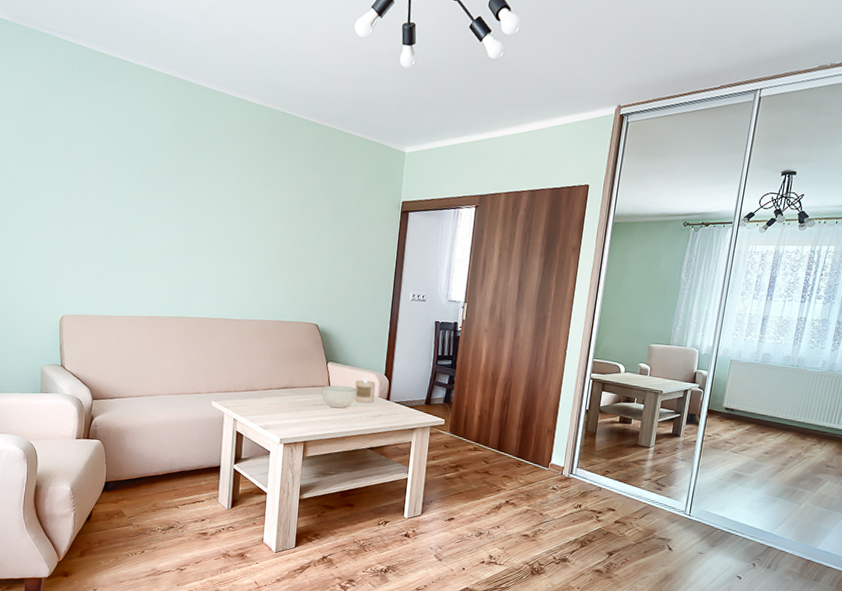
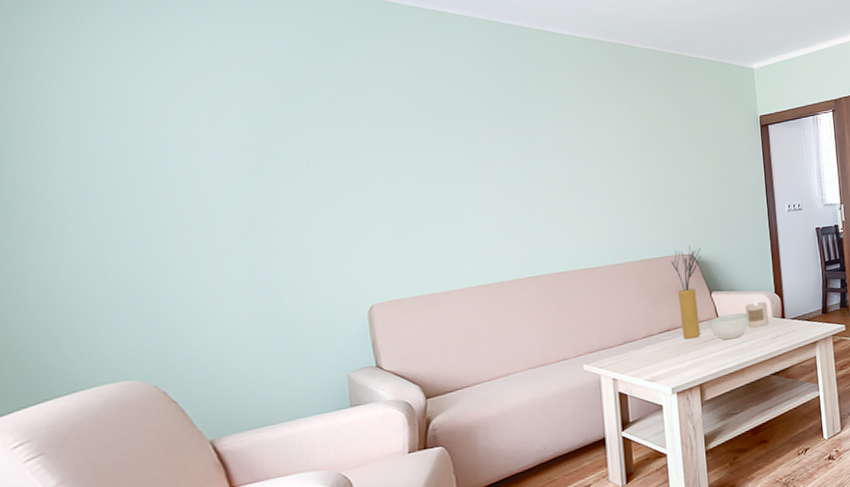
vase: none [296,315,326,401] -> present [671,245,702,340]

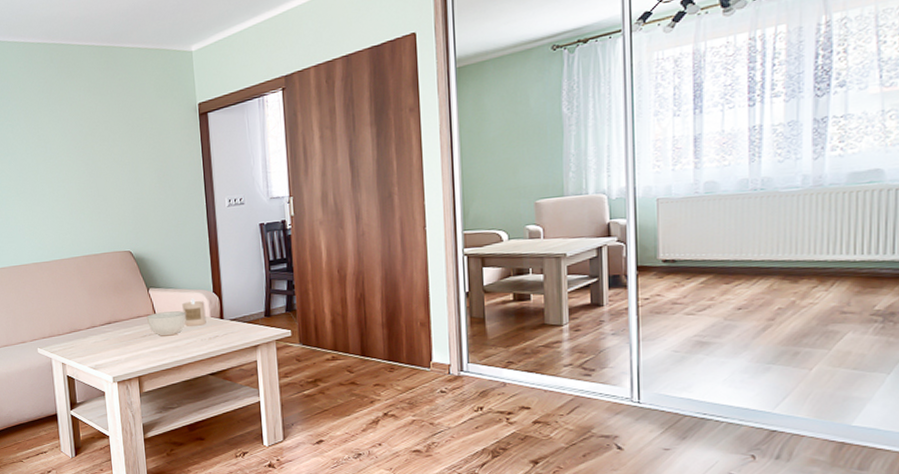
vase: present [671,245,702,340] -> none [110,242,139,334]

